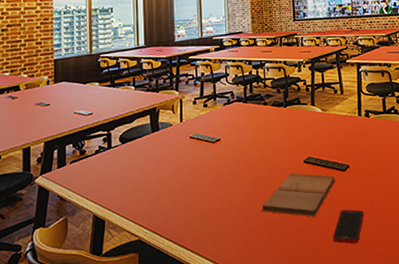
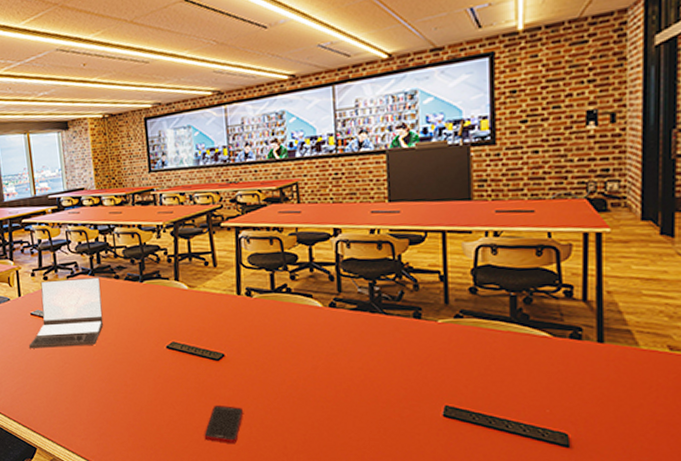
laptop: none [185,104,253,169] -> present [28,277,104,349]
book: present [261,173,336,217] -> none [117,360,208,410]

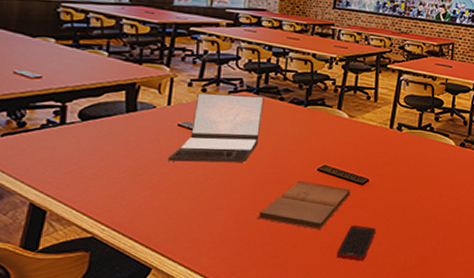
book: none [117,360,208,410] -> present [257,181,352,230]

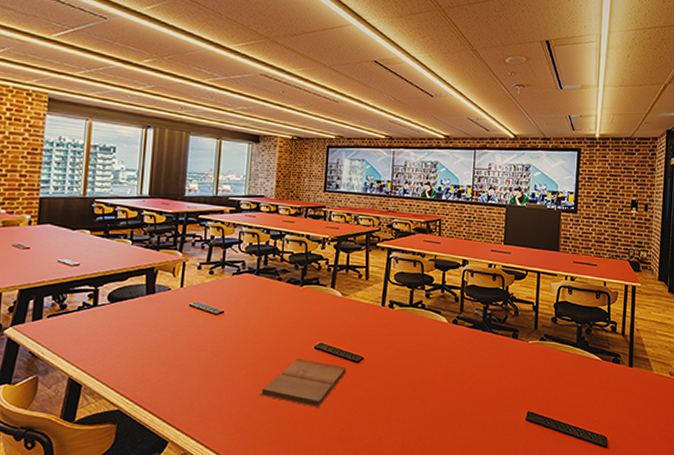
laptop: present [167,92,264,162] -> none [180,275,264,341]
cell phone: present [336,225,377,260] -> none [335,403,373,440]

